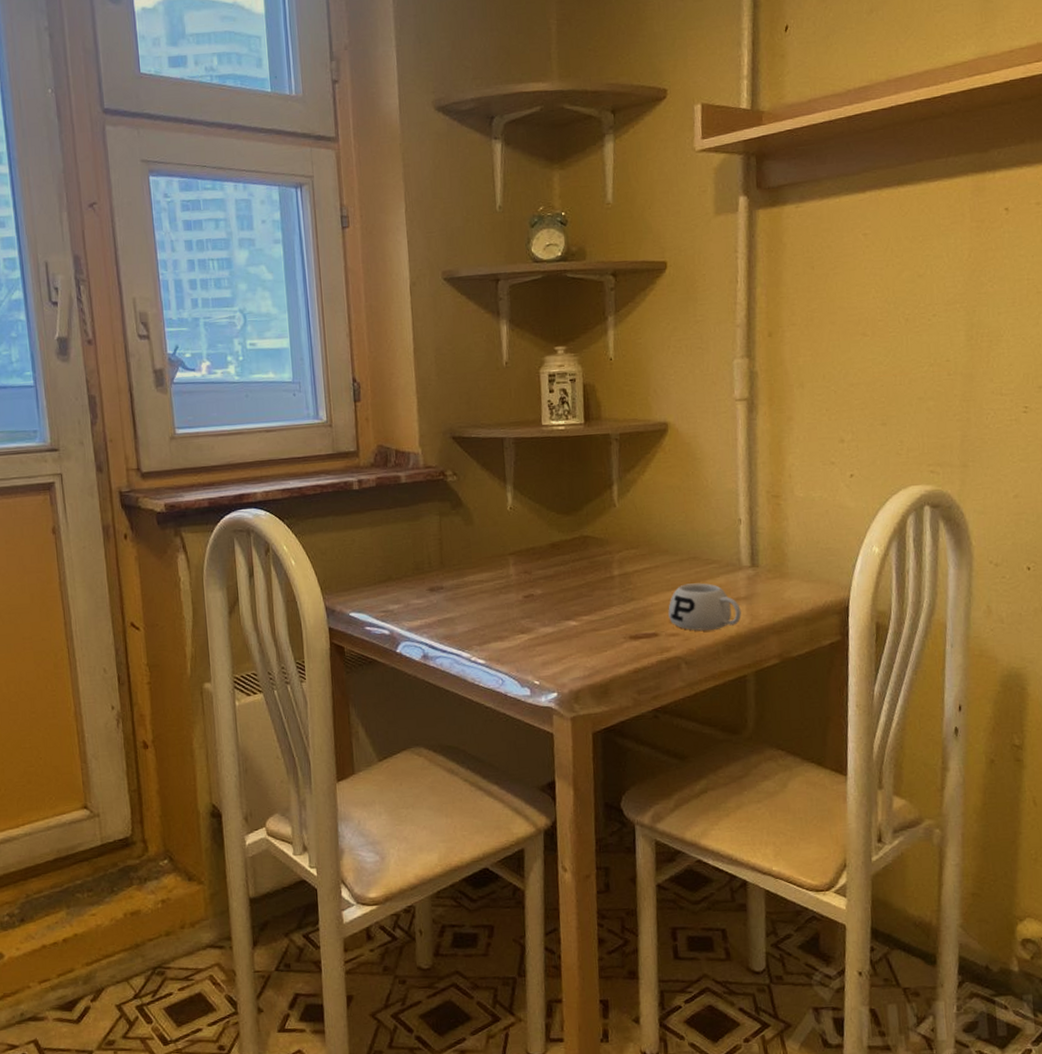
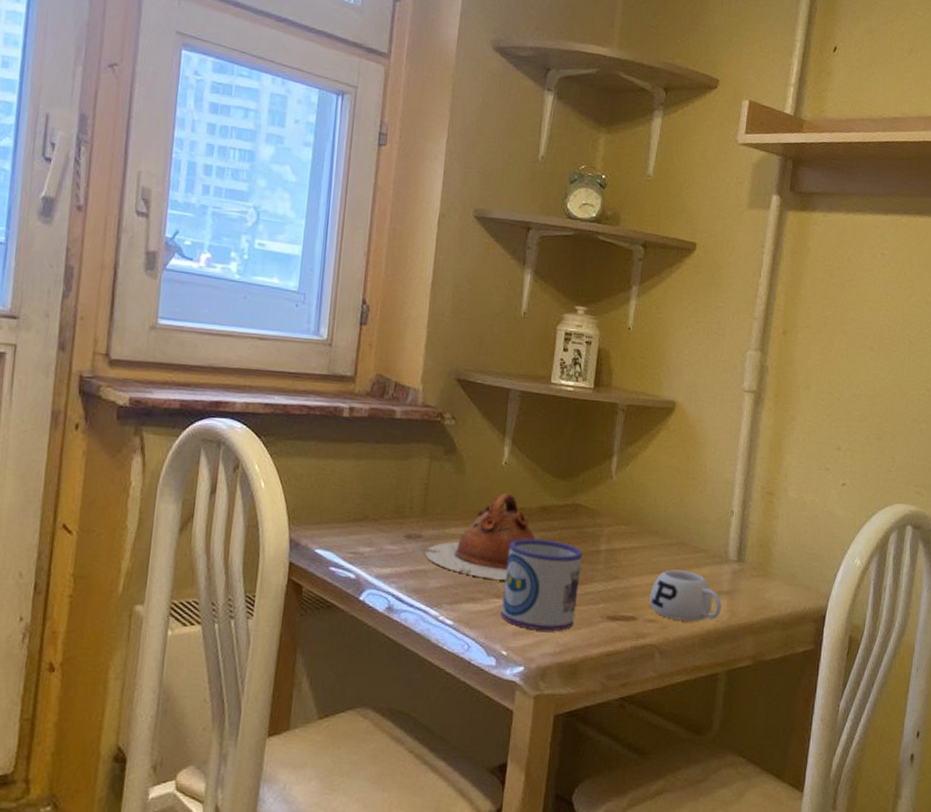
teapot: none [448,535,549,617] -> present [424,492,535,580]
mug: none [526,573,599,658] -> present [501,538,582,631]

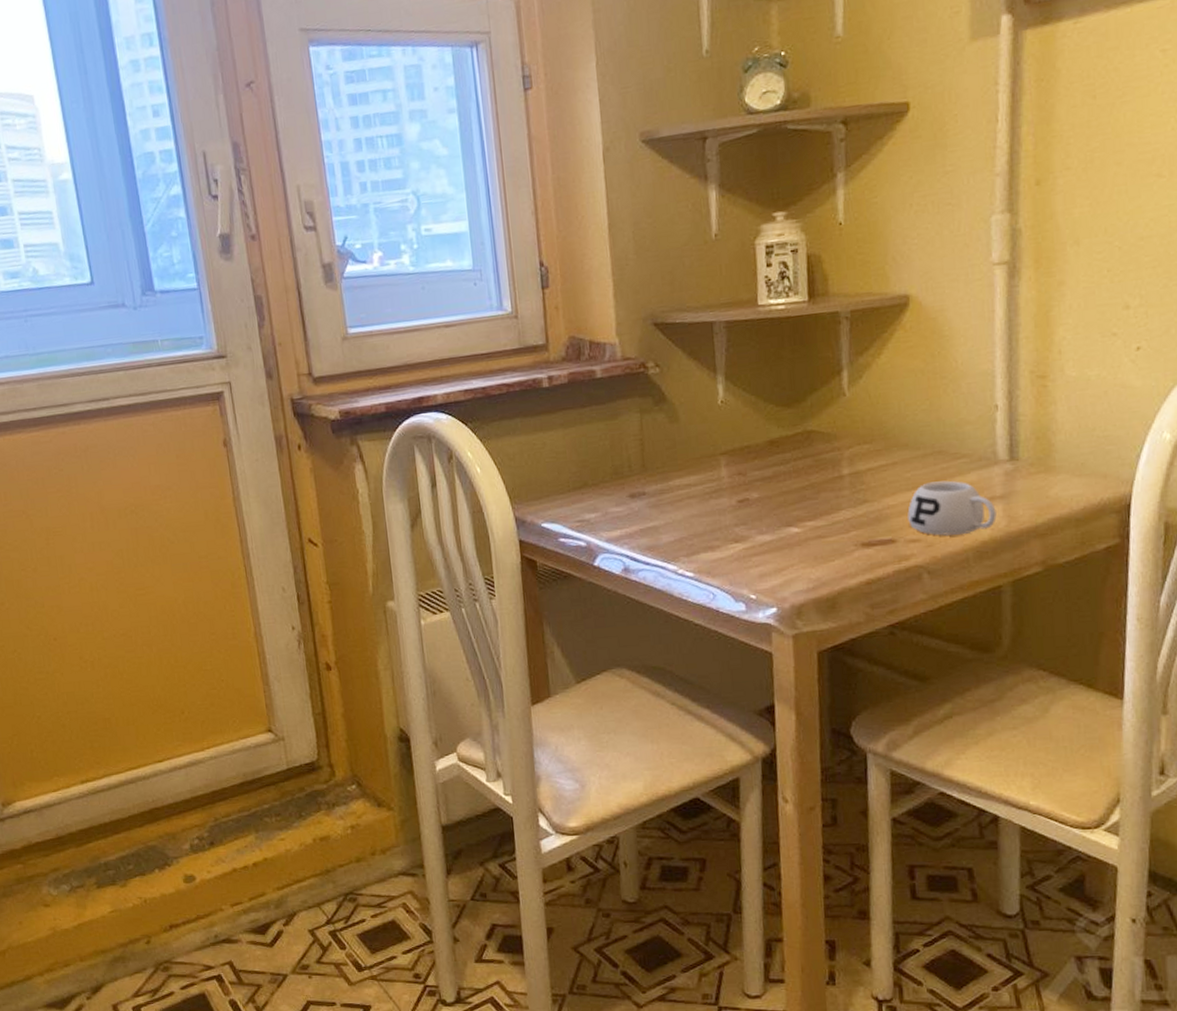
teapot: present [424,492,535,580] -> none [651,433,767,525]
mug: present [501,538,582,631] -> none [740,473,825,569]

